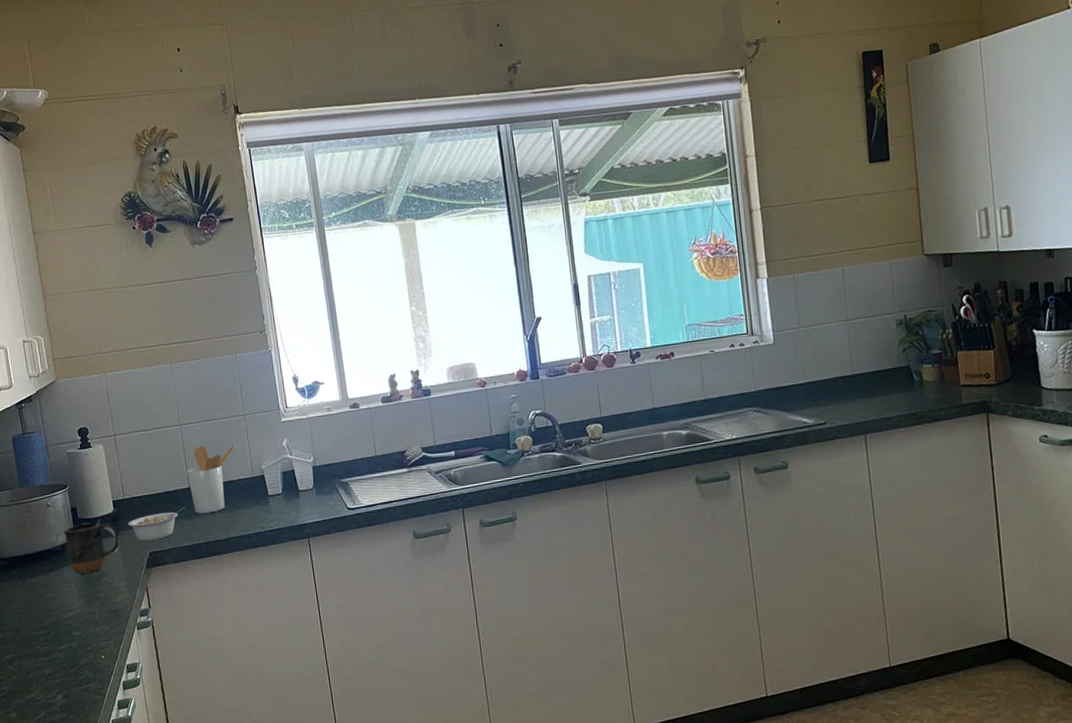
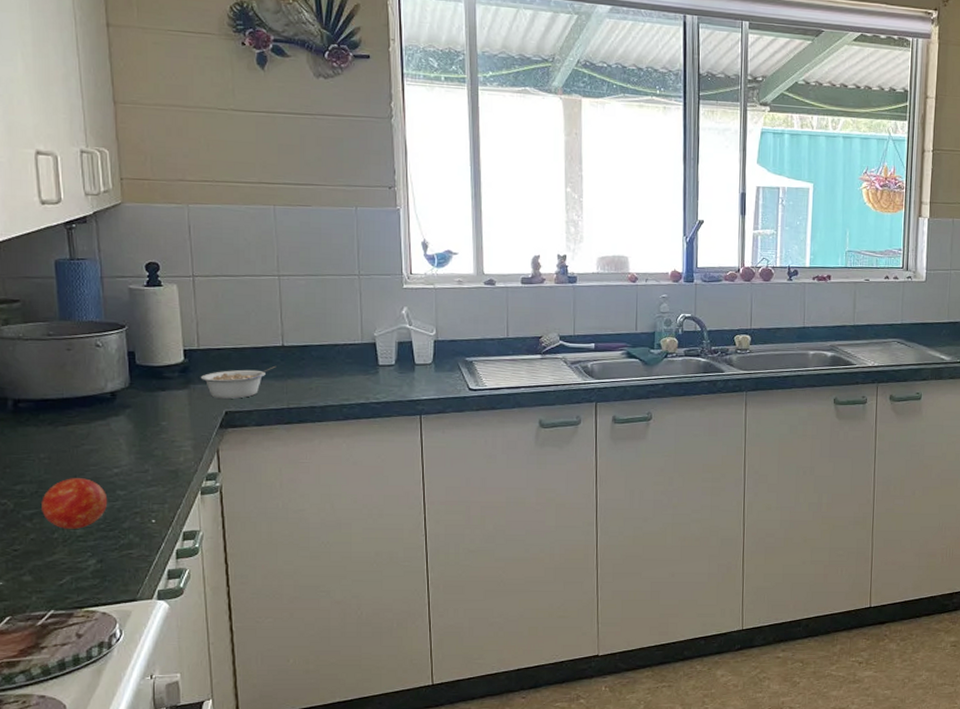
apple: none [18,623,67,669] -> present [42,478,108,529]
mug: present [63,518,119,574] -> none [115,366,188,427]
utensil holder: present [187,445,236,514] -> none [282,302,345,376]

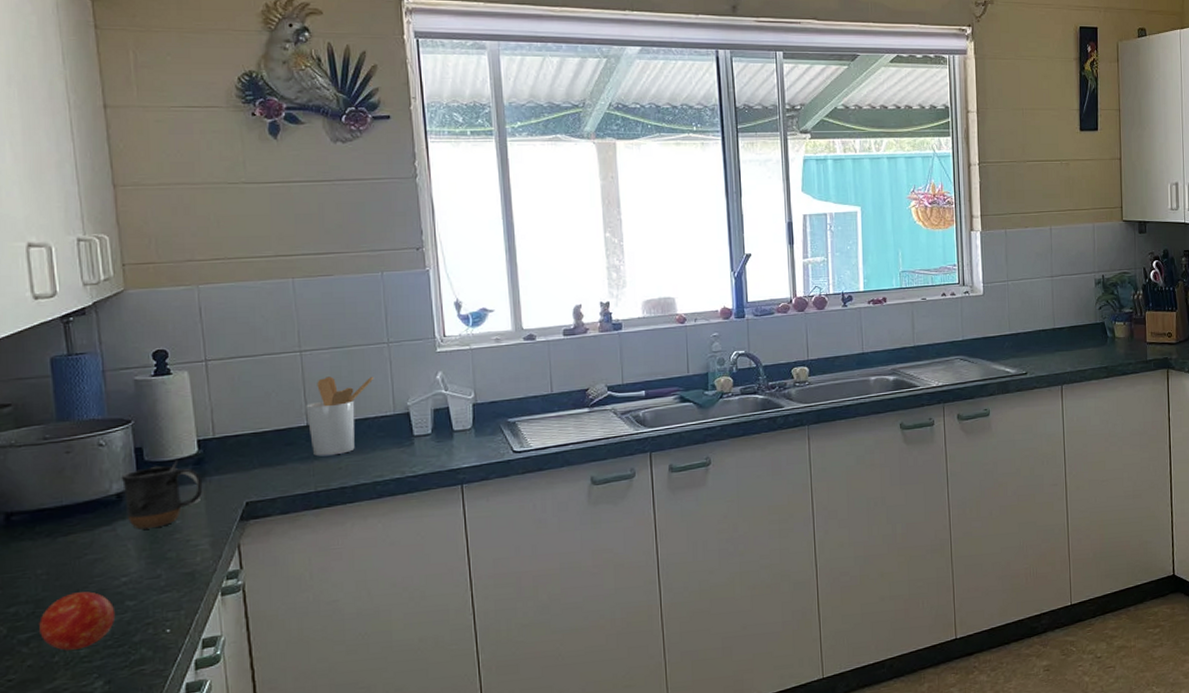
mug: none [115,366,188,427] -> present [120,460,203,530]
legume: present [201,365,276,399] -> none [218,447,301,489]
utensil holder: none [282,302,345,376] -> present [306,376,374,457]

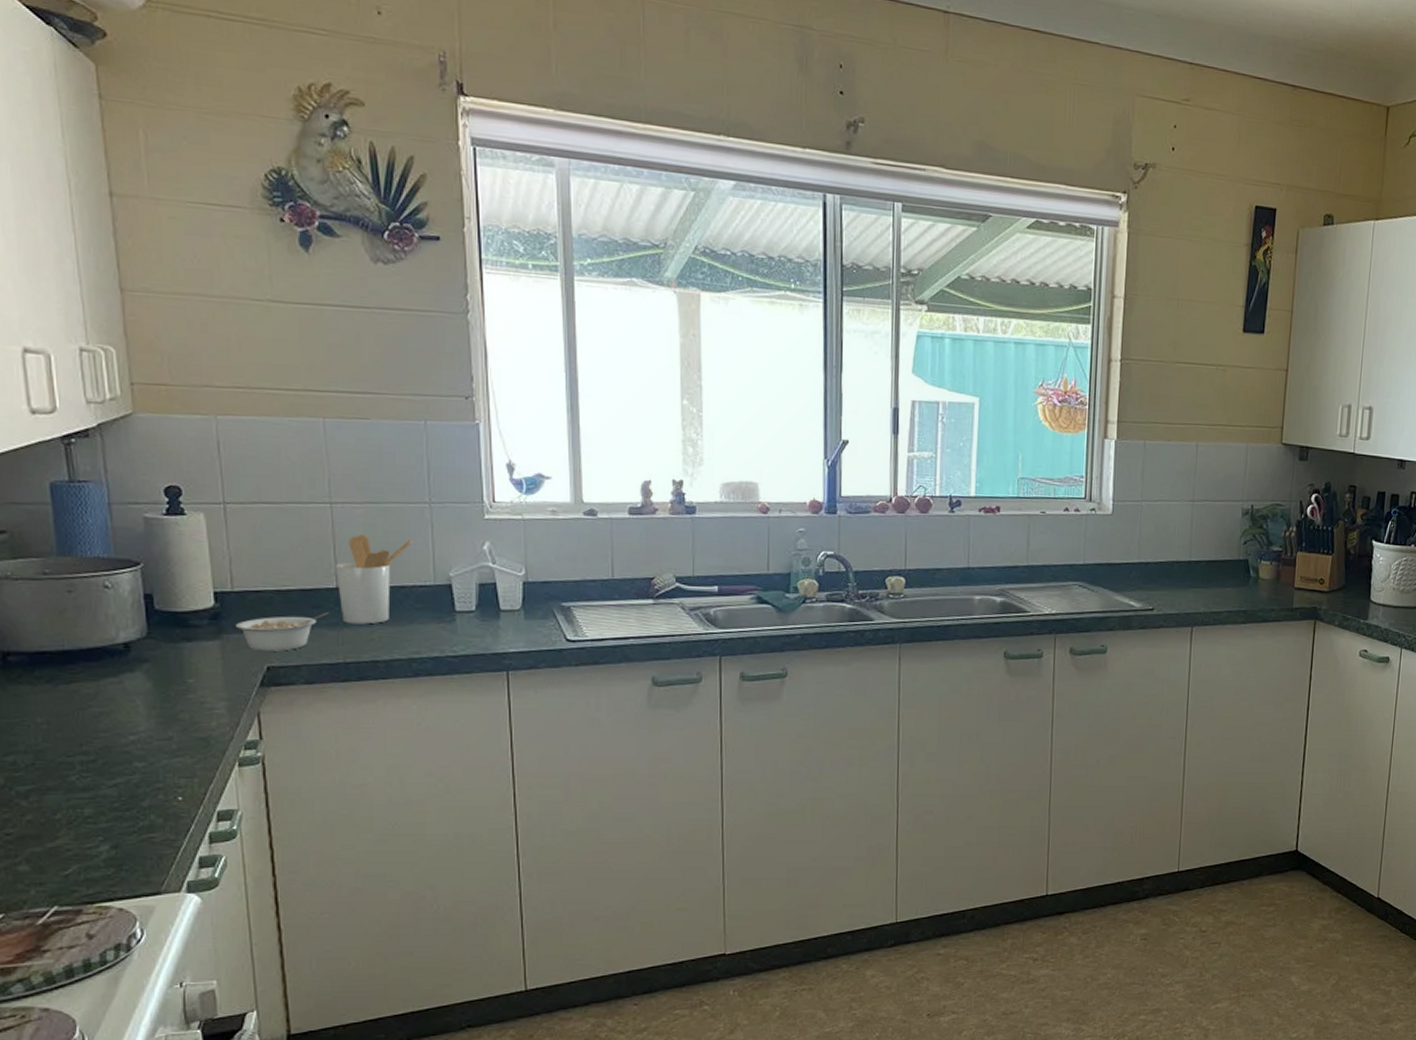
apple: present [39,591,116,651] -> none [39,747,123,808]
mug: present [120,460,203,530] -> none [128,612,220,685]
legume: none [218,447,301,489] -> present [236,611,330,651]

